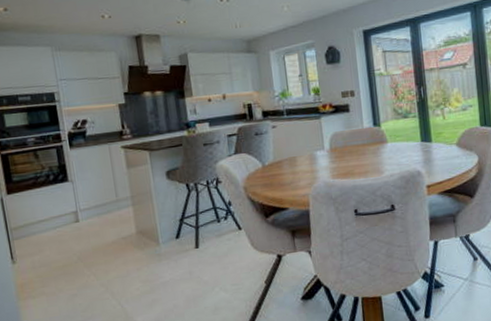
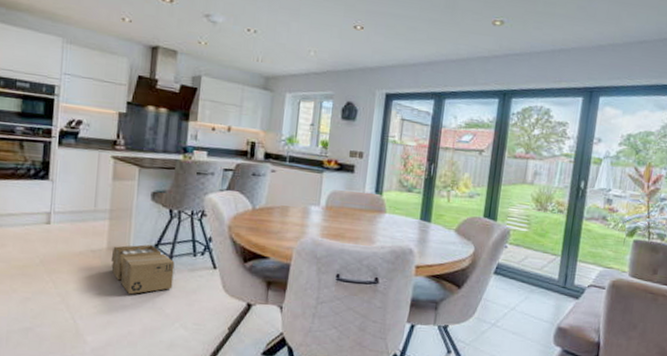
cardboard box: none [142,220,205,271] -> present [110,244,175,295]

